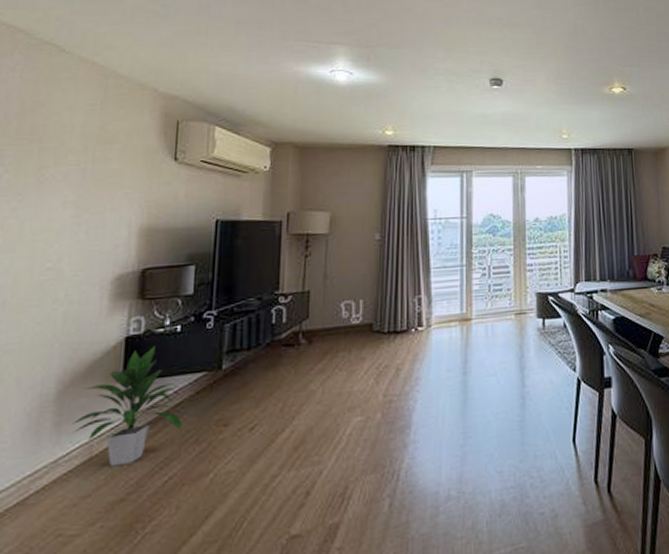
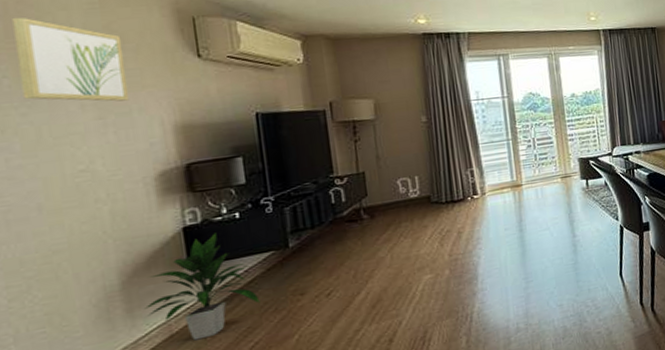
wall art: none [17,115,112,201] -> present [12,17,130,102]

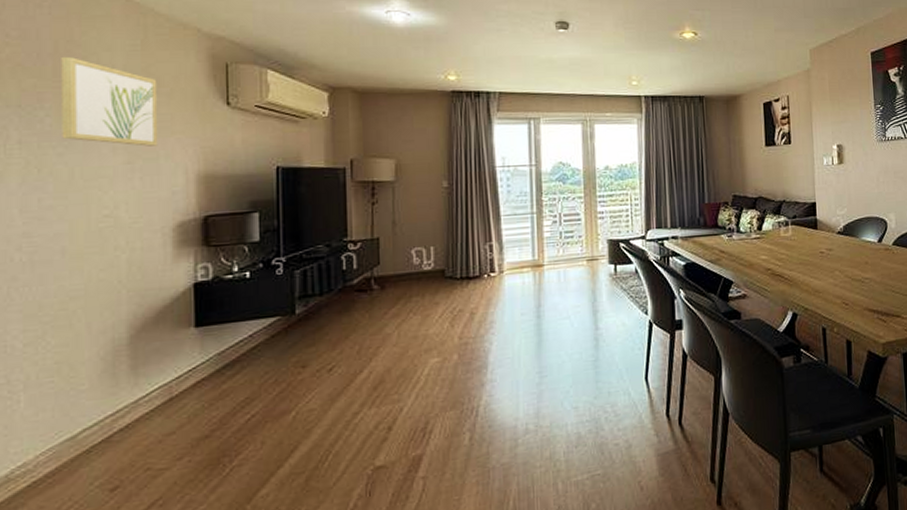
indoor plant: present [145,232,260,341] -> none [149,291,261,407]

